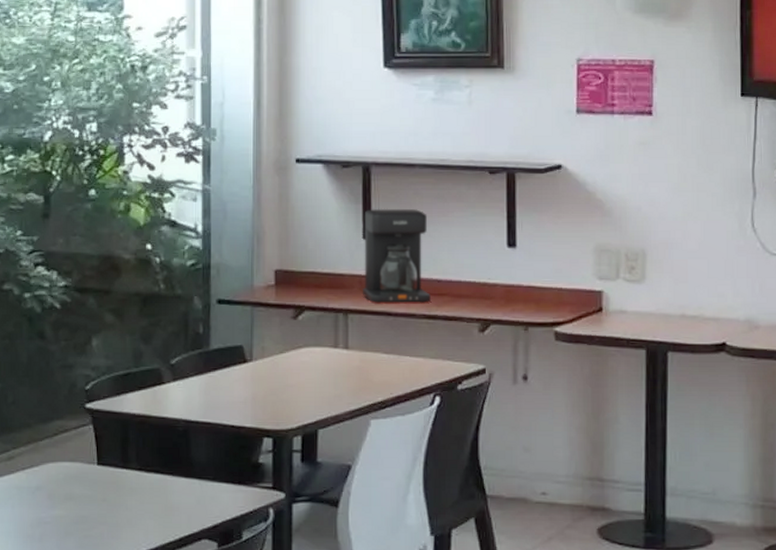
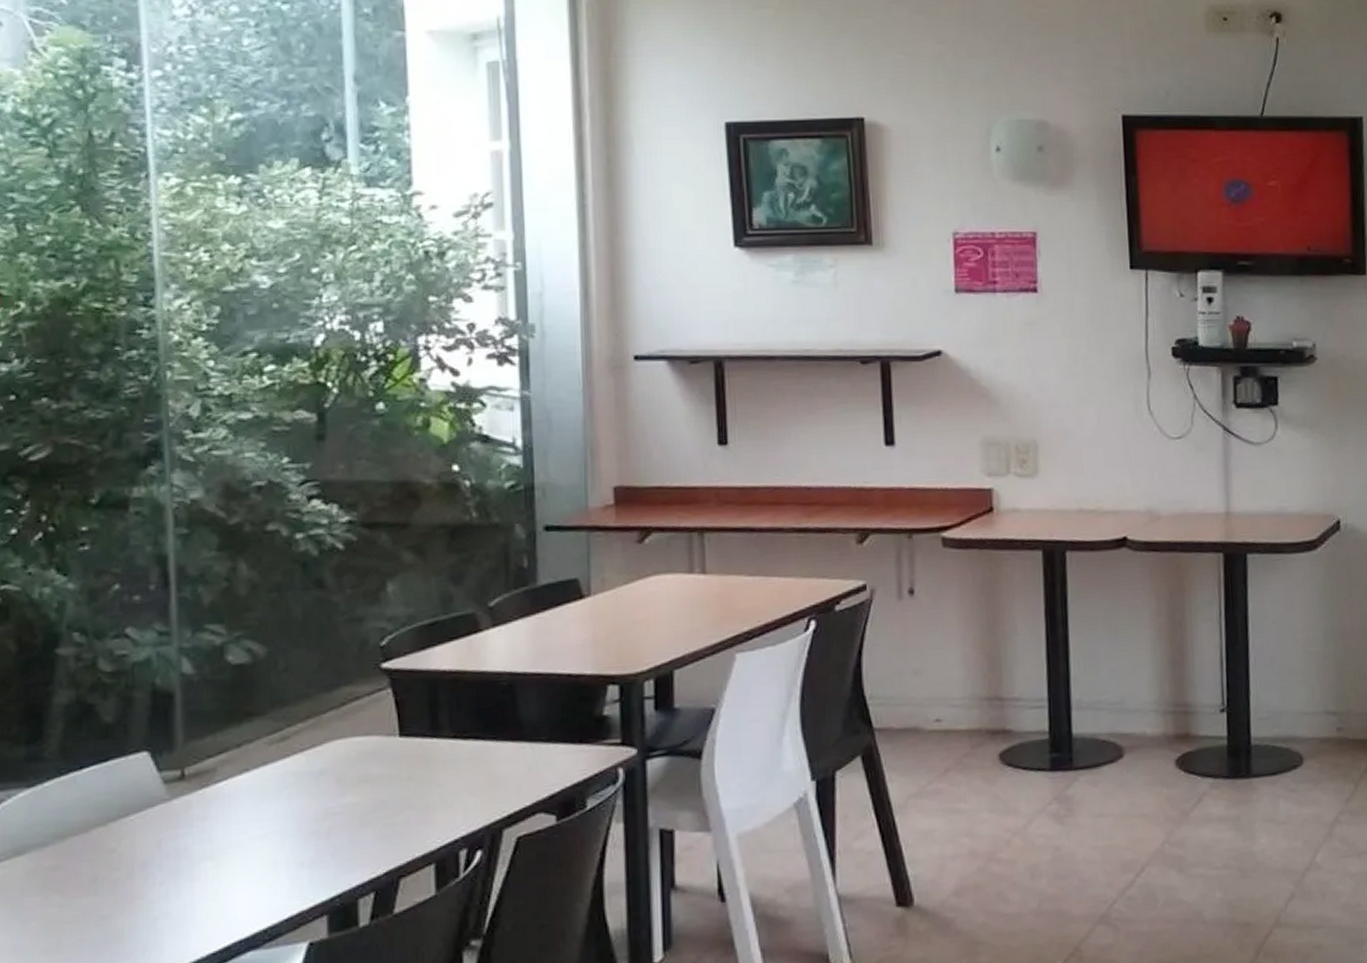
coffee maker: present [363,208,431,304] -> none [718,408,800,519]

